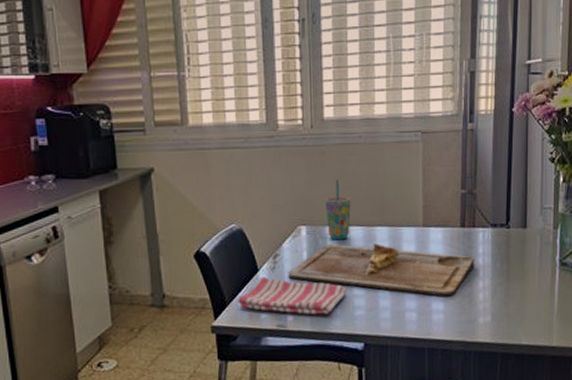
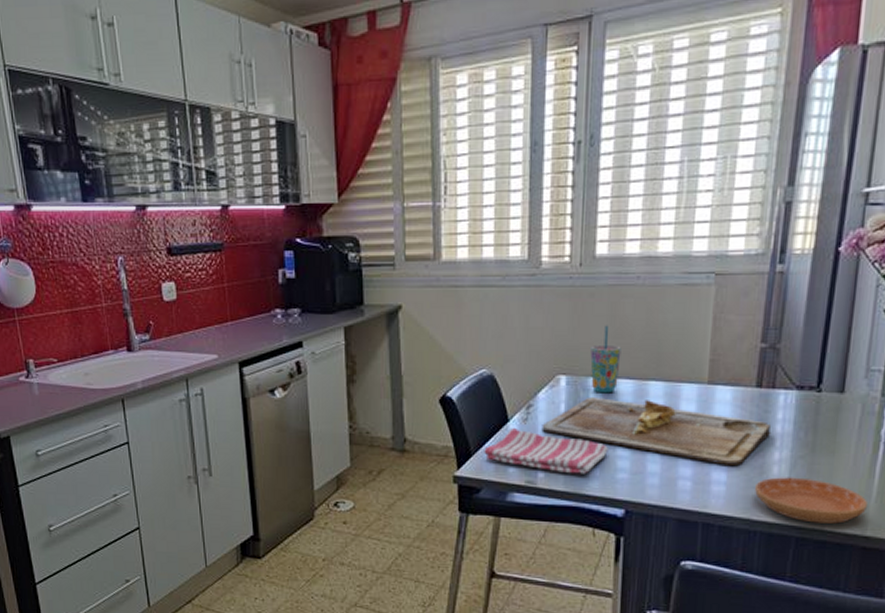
saucer: none [467,301,551,340] -> present [755,477,867,524]

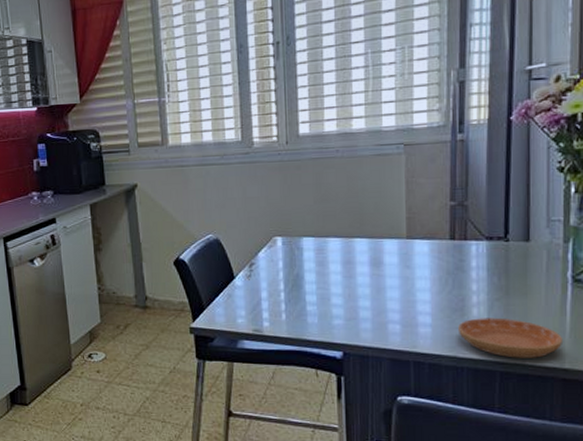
dish towel: present [484,427,608,474] -> none [215,283,324,322]
cutting board: present [542,396,772,465] -> none [264,254,468,309]
cup: present [590,325,621,393] -> none [301,192,328,251]

